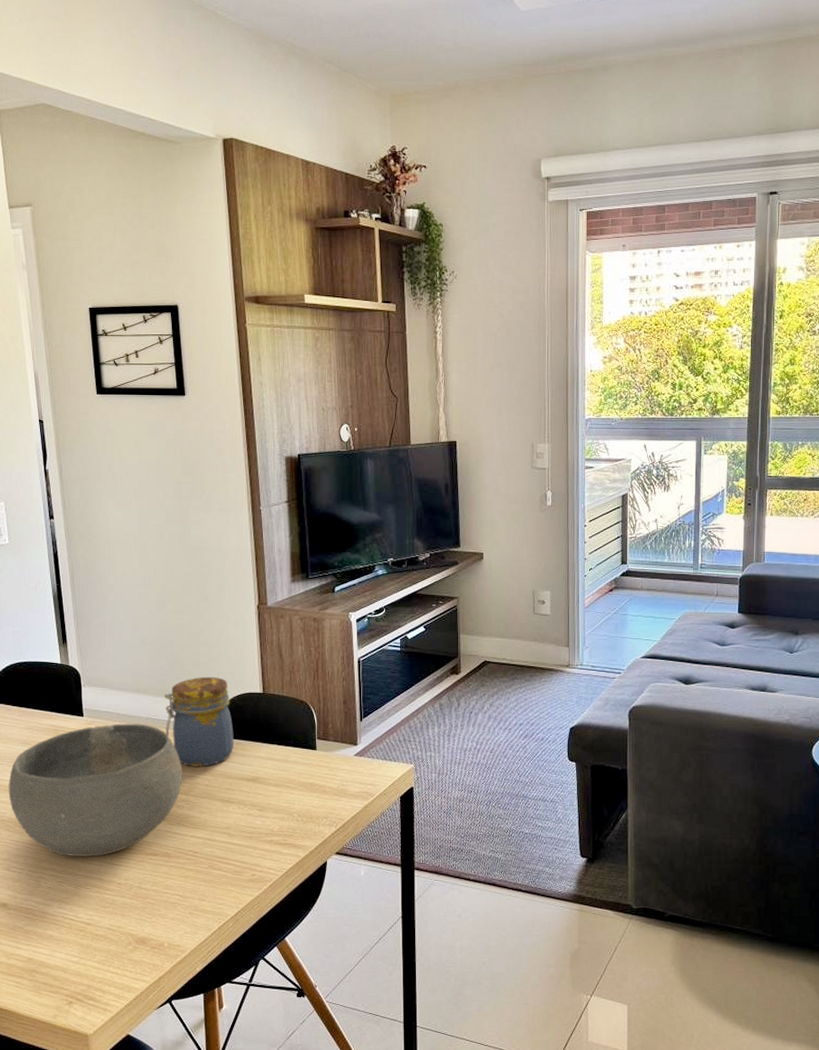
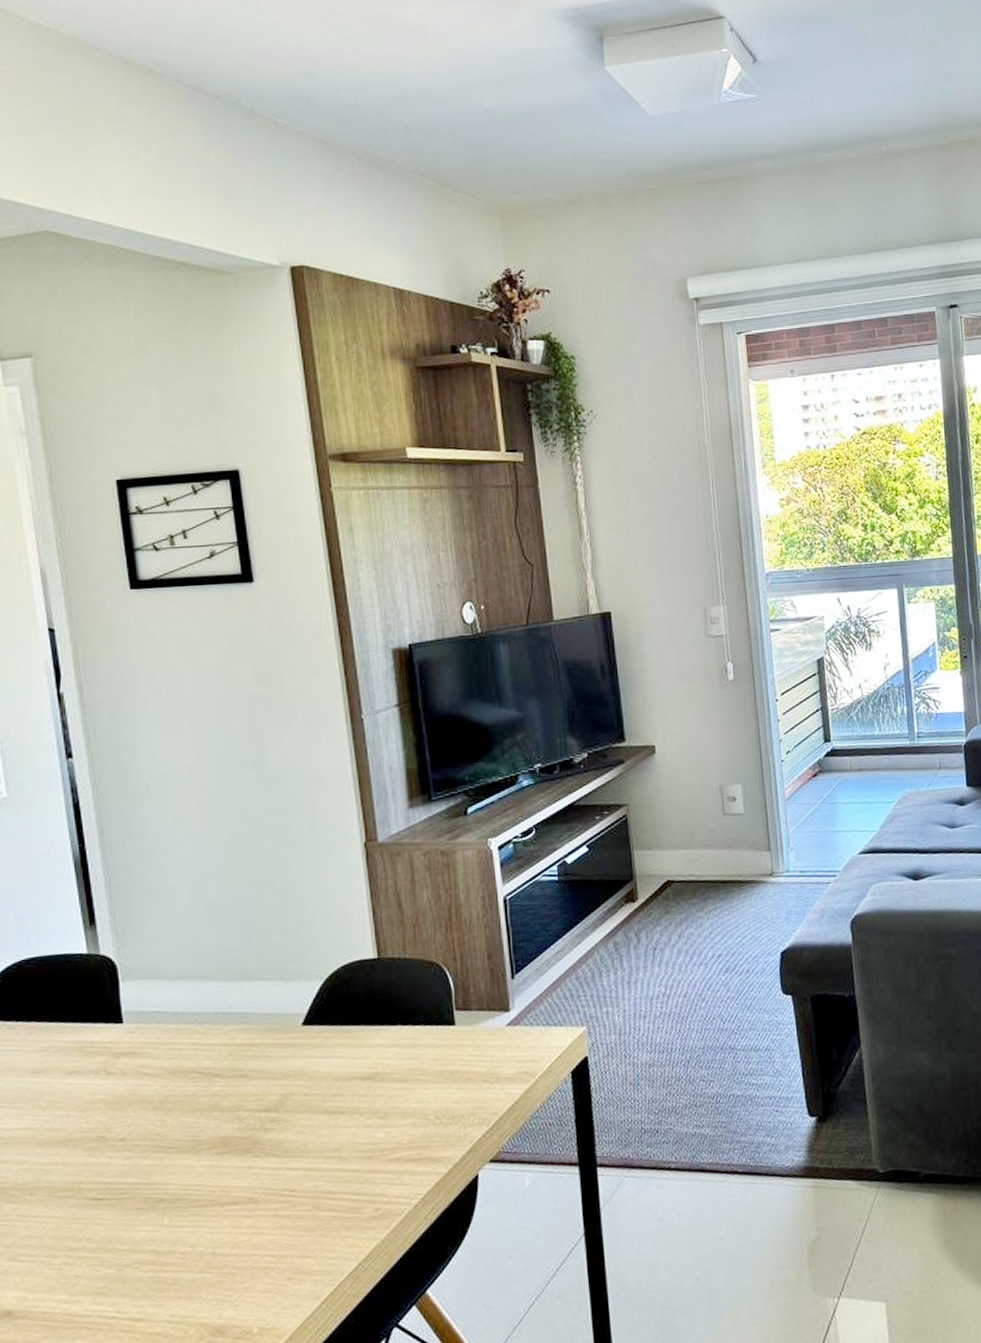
bowl: present [8,723,182,857] -> none [11,1022,270,1227]
jar: present [164,676,234,767] -> none [240,944,341,1072]

